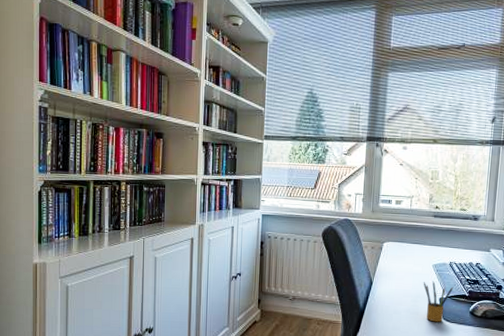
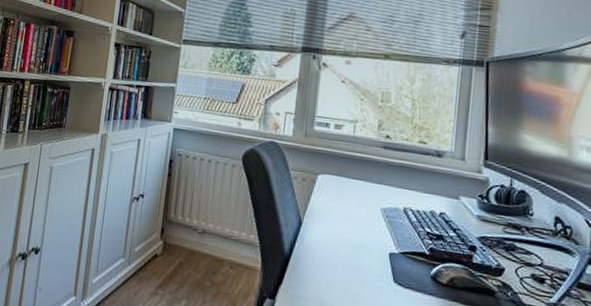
pencil box: present [423,281,453,322] -> none [367,229,409,285]

